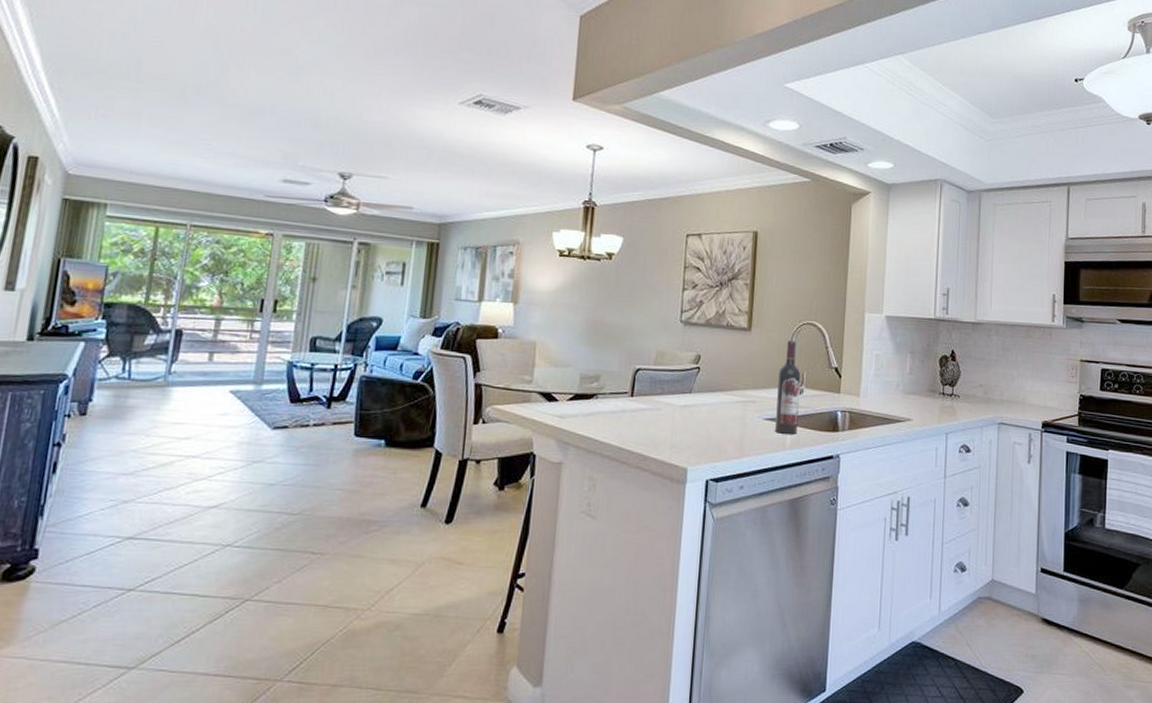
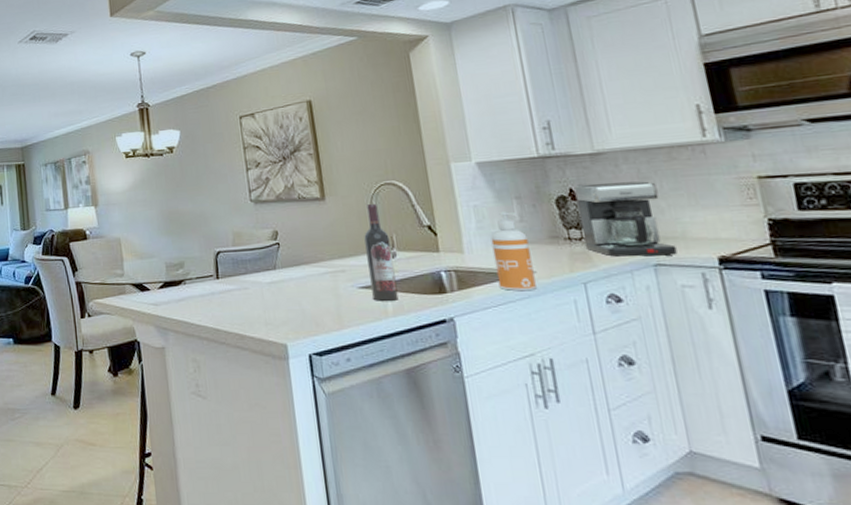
soap dispenser: none [882,363,912,436] -> present [490,212,537,292]
coffee maker: none [953,348,1016,417] -> present [574,181,677,257]

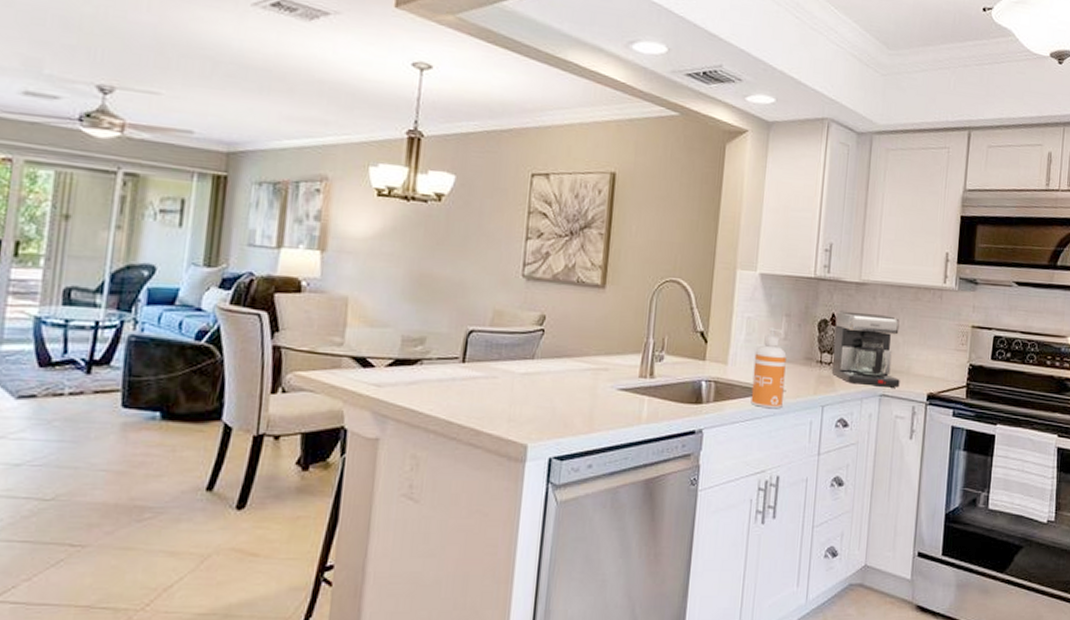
wine bottle: present [364,203,399,301] -> none [630,299,662,407]

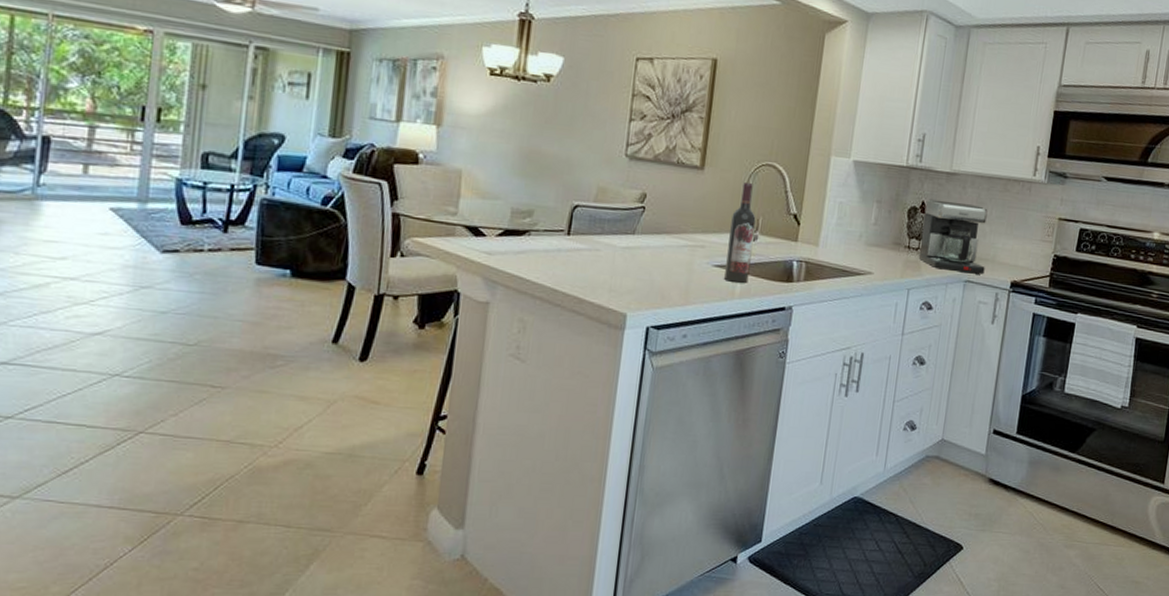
wine bottle: none [630,299,662,407] -> present [724,181,756,283]
soap dispenser: present [751,327,787,409] -> none [839,212,876,290]

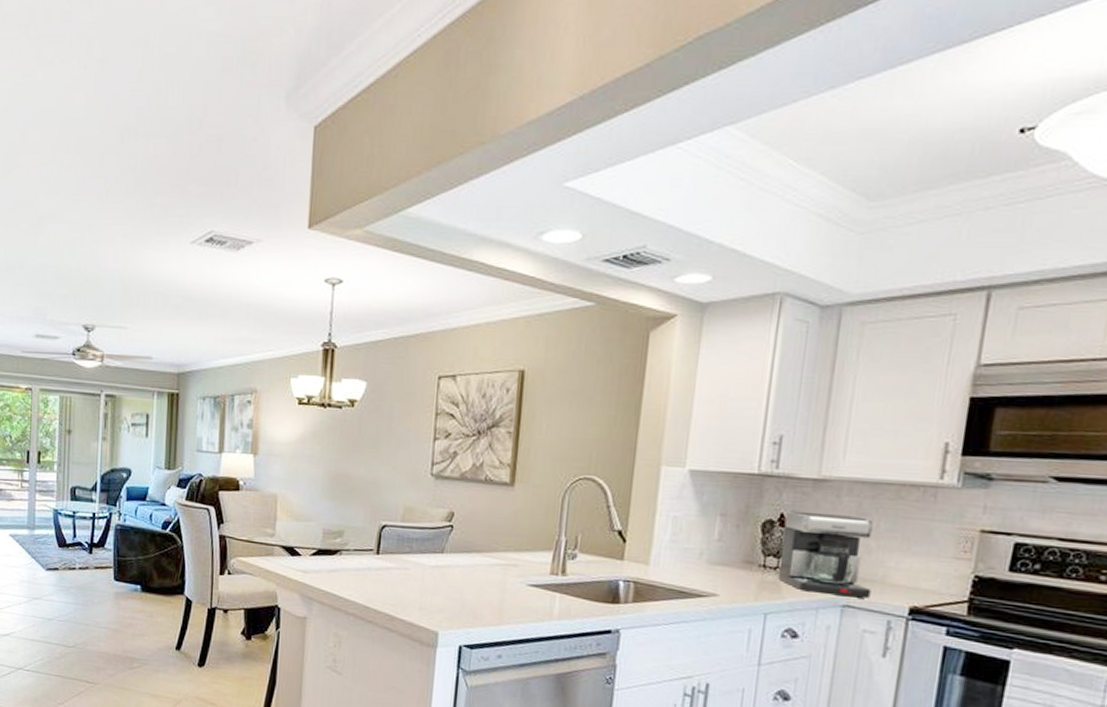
wine bottle: present [724,181,756,283] -> none [541,497,574,604]

